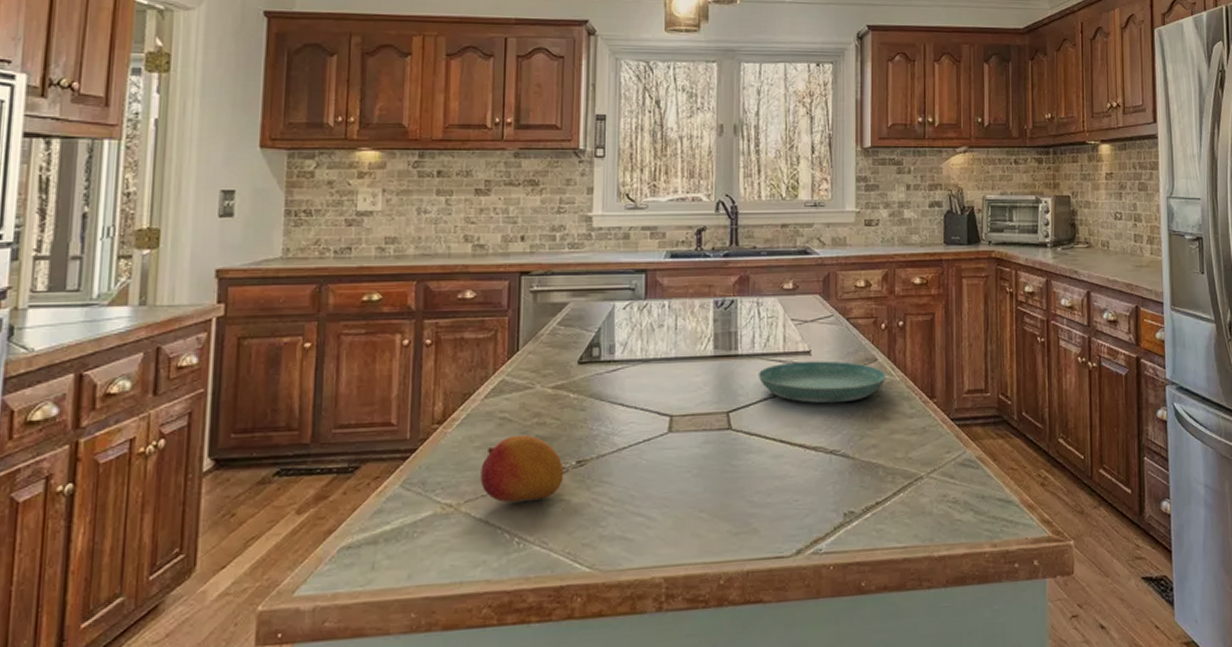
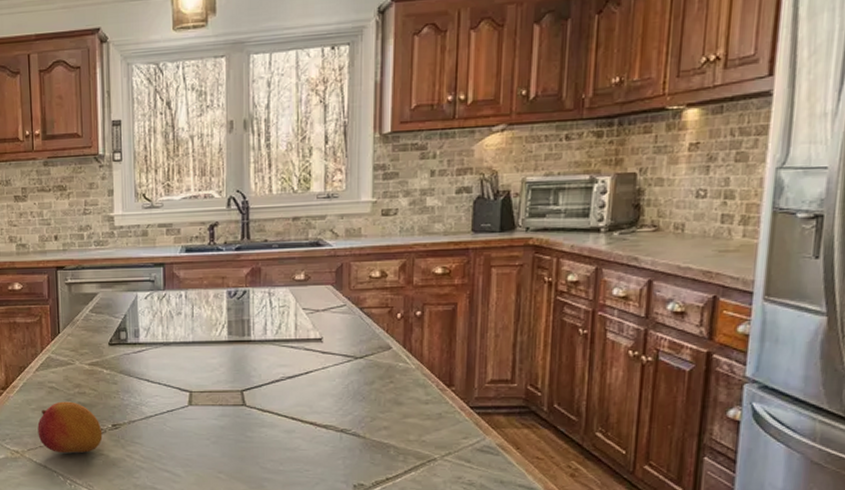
saucer: present [758,361,886,404] -> none [270,348,401,387]

